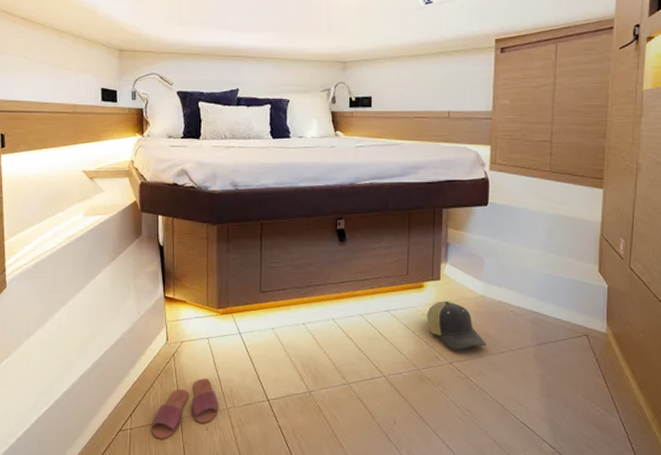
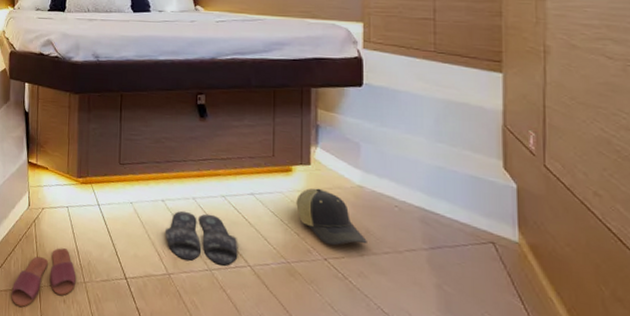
slippers: none [305,332,374,378] -> present [164,210,238,266]

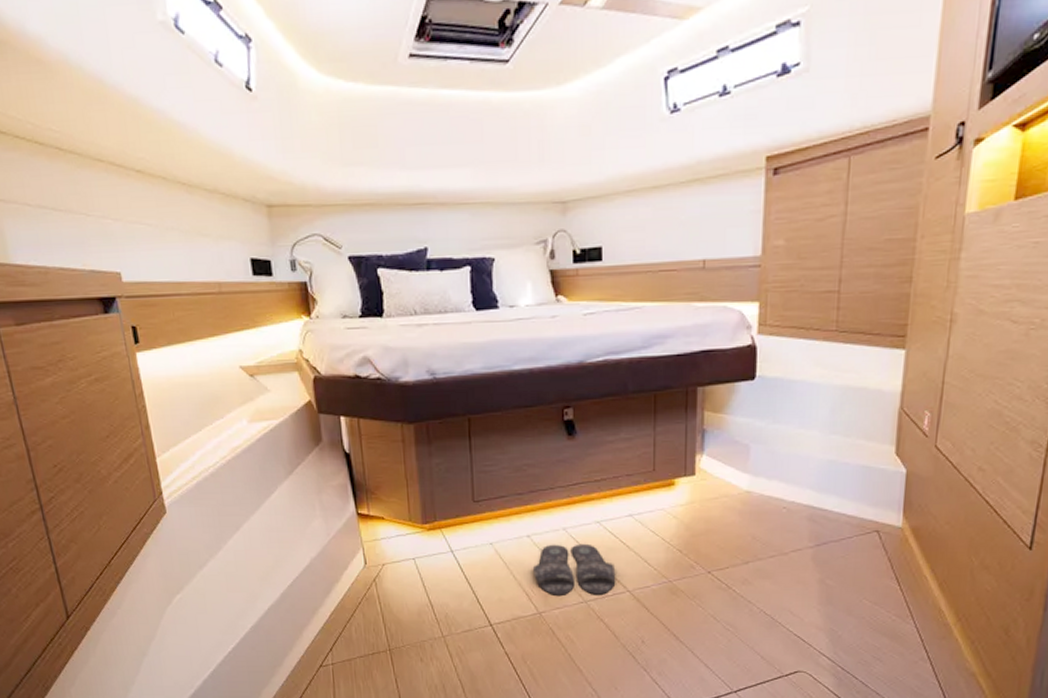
slippers: present [11,248,77,307] -> none [356,605,433,673]
baseball cap: present [296,188,367,246] -> none [679,499,753,557]

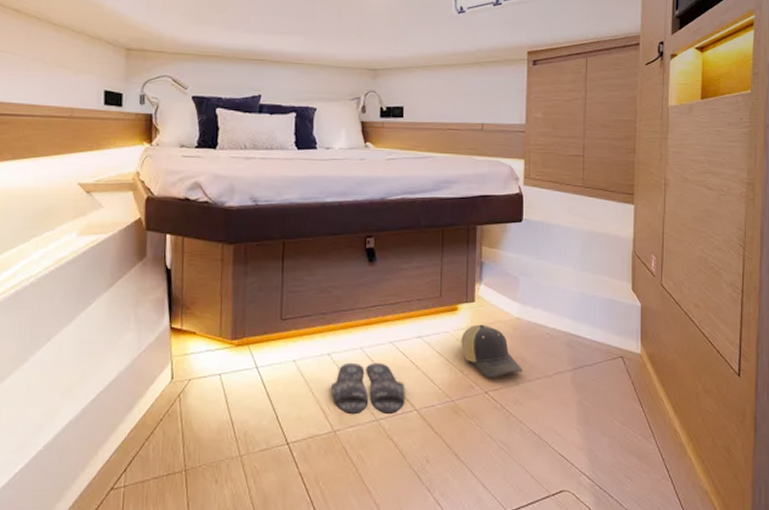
baseball cap: none [679,499,753,557] -> present [461,324,523,378]

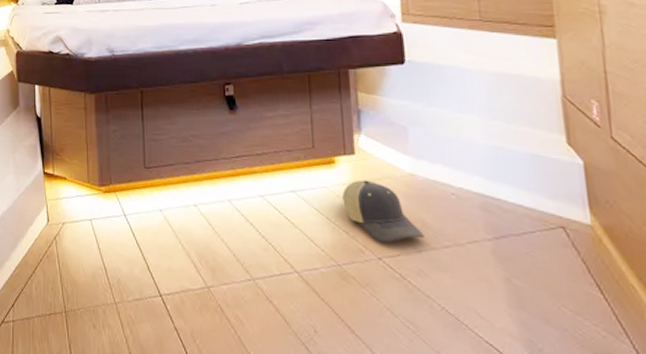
slippers: present [330,362,405,415] -> none [200,215,283,274]

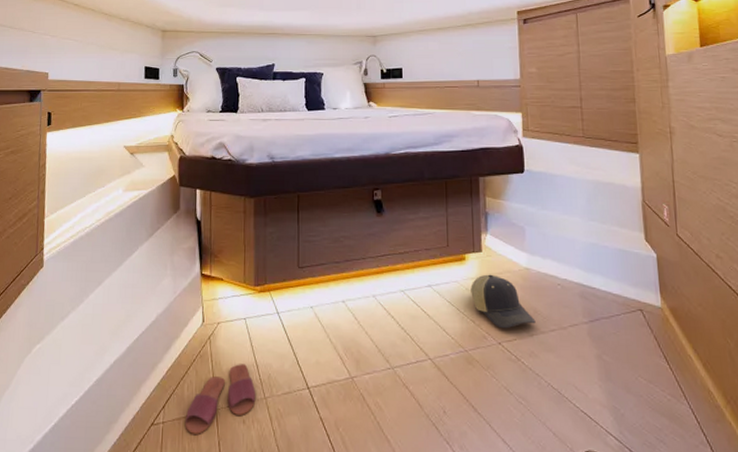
slippers: none [34,266,106,336] -> present [185,364,256,434]

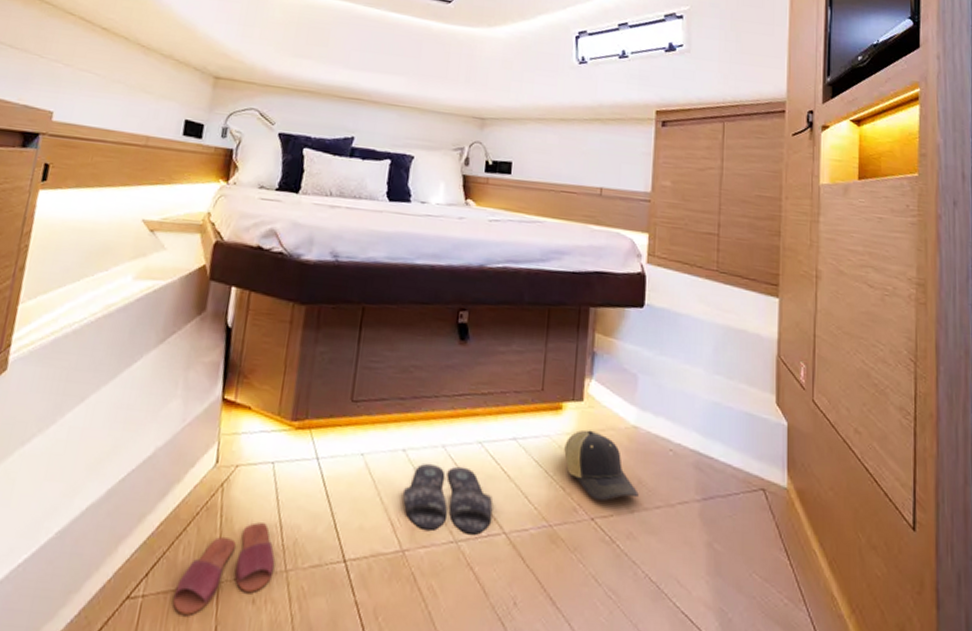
slippers: none [346,310,419,362] -> present [402,463,493,535]

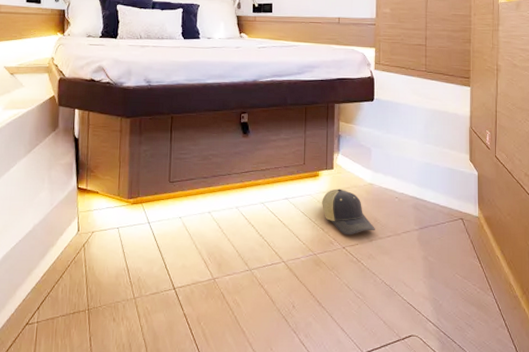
slippers: present [172,522,275,615] -> none [58,268,126,332]
slippers: present [402,463,493,535] -> none [210,219,274,265]

